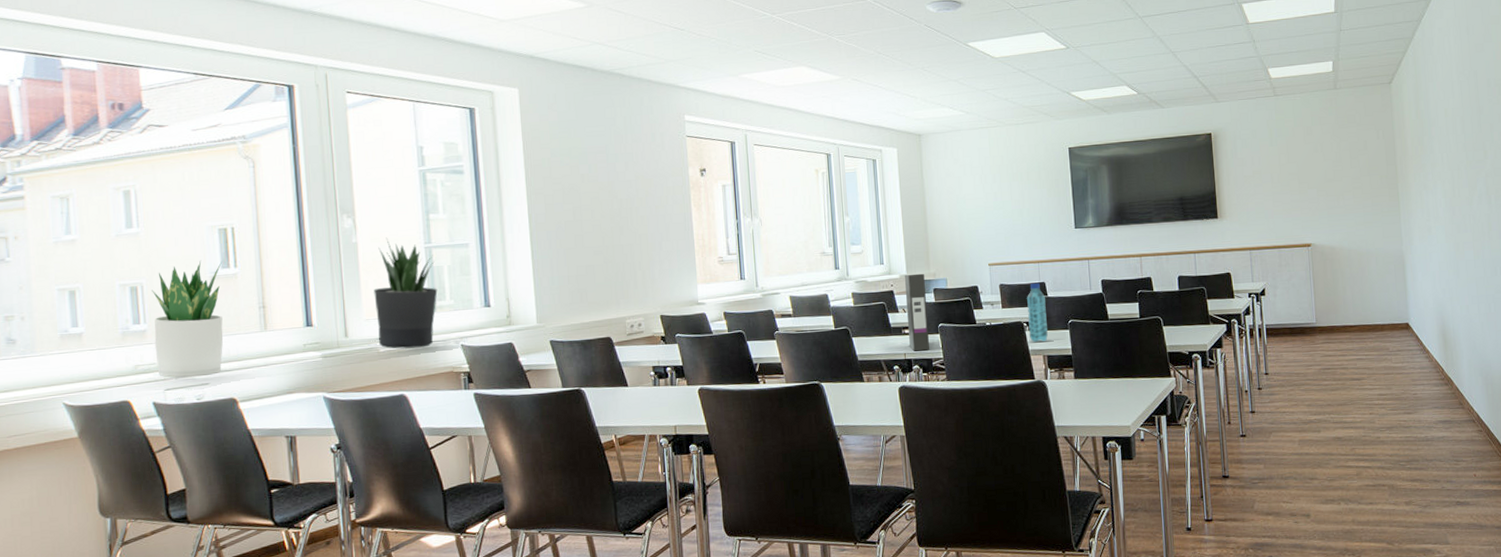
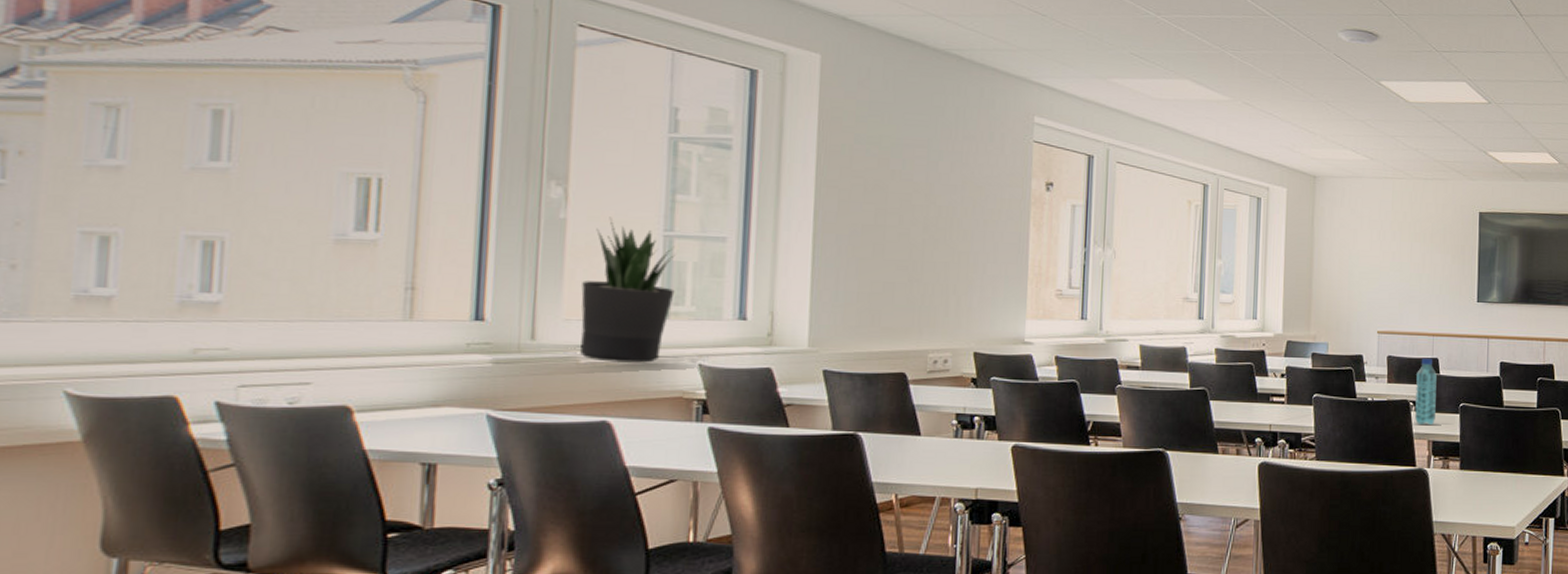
planter: present [152,260,223,378] -> none [230,216,356,373]
binder: present [905,273,929,351] -> none [1277,333,1303,423]

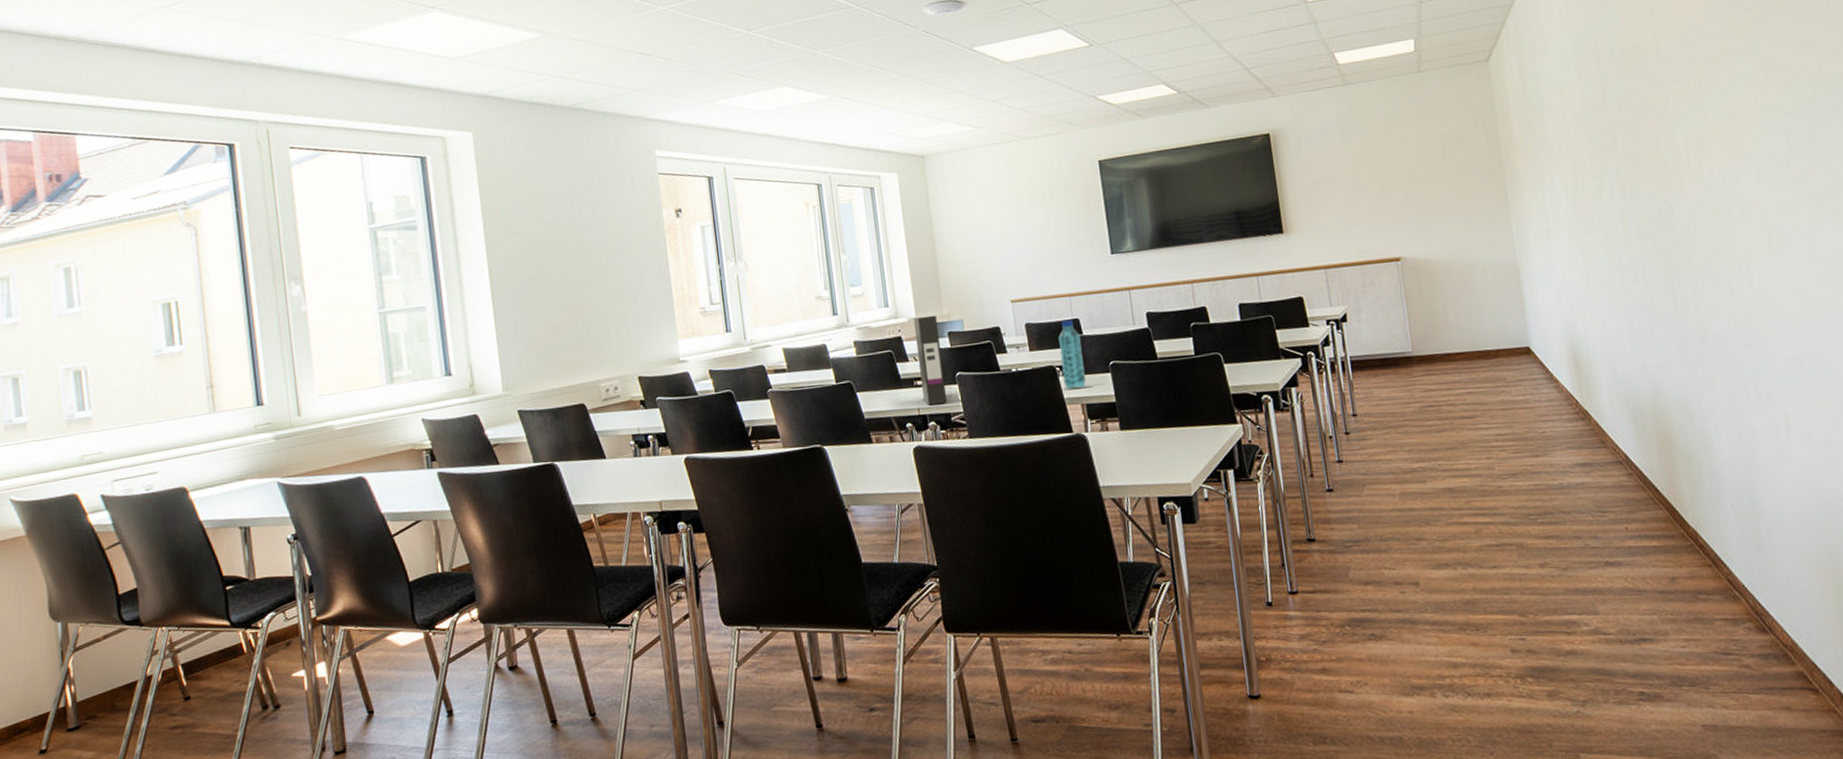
planter: present [580,217,676,363] -> none [326,304,395,427]
binder: none [1277,333,1303,423] -> present [914,315,947,406]

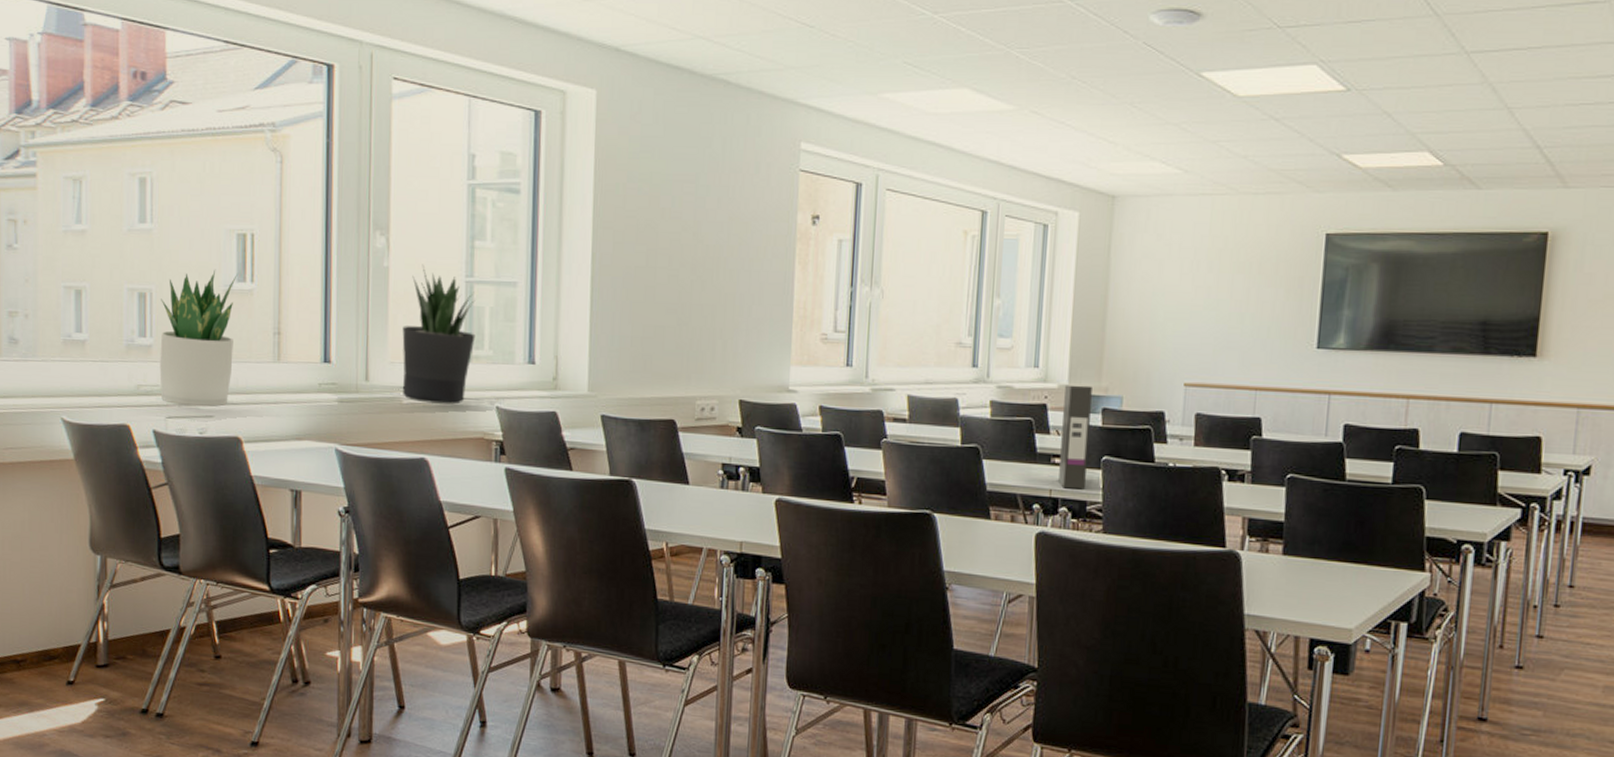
planter: none [96,338,171,468] -> present [159,269,237,408]
planter: none [326,304,395,427] -> present [402,264,476,405]
water bottle: present [1058,319,1086,389] -> none [1227,416,1258,498]

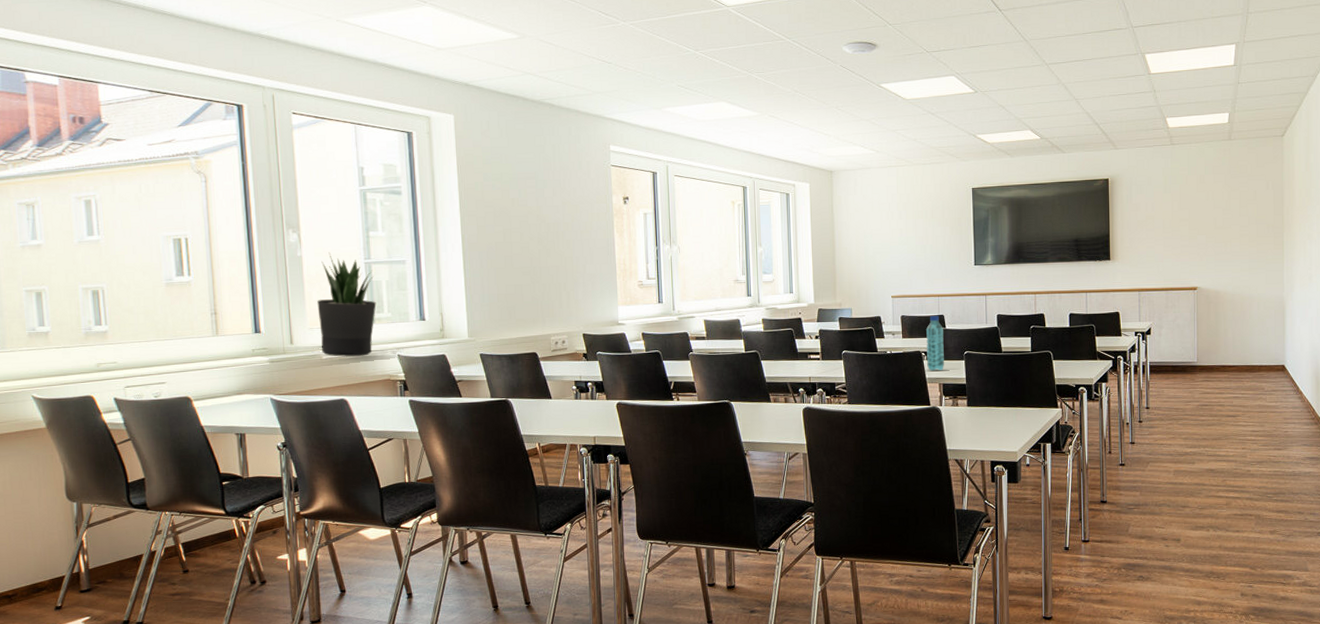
planter: present [159,269,237,408] -> none [112,267,178,377]
binder: present [1058,384,1092,490] -> none [812,303,833,376]
water bottle: none [1227,416,1258,498] -> present [926,315,944,371]

